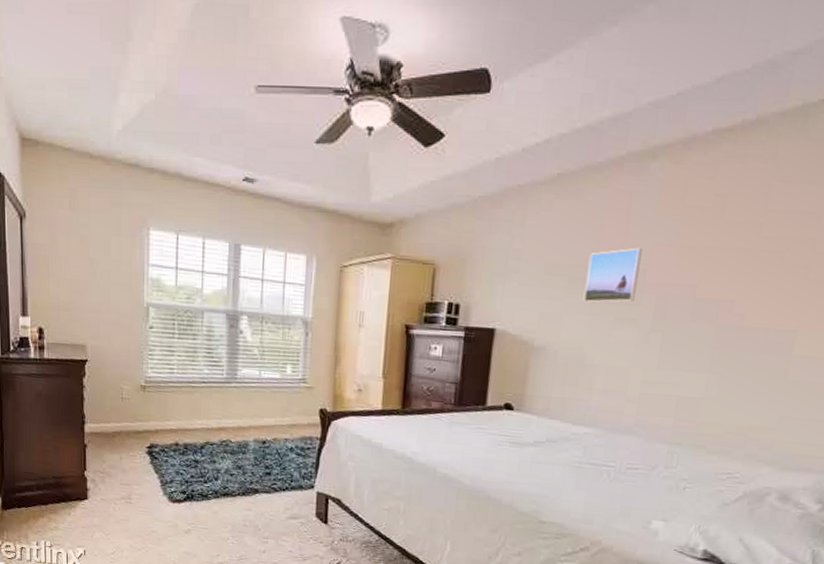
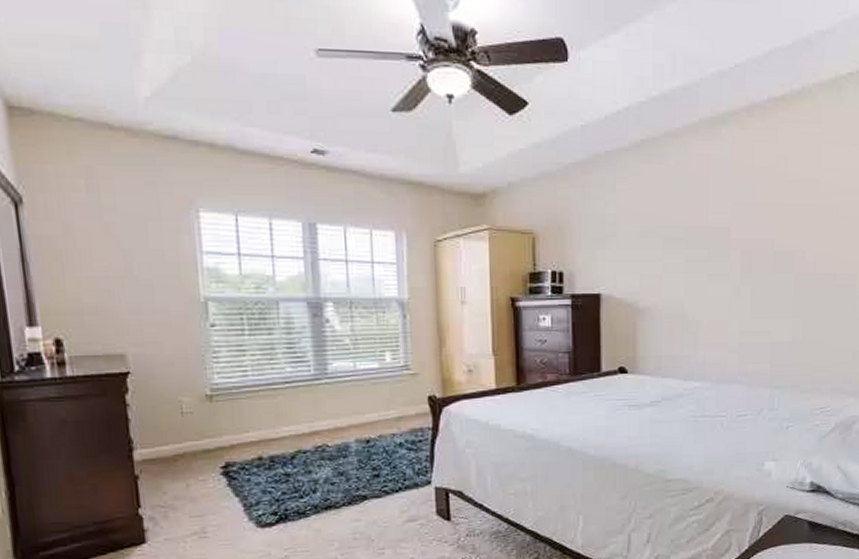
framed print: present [583,247,642,303] -> none [678,207,724,262]

